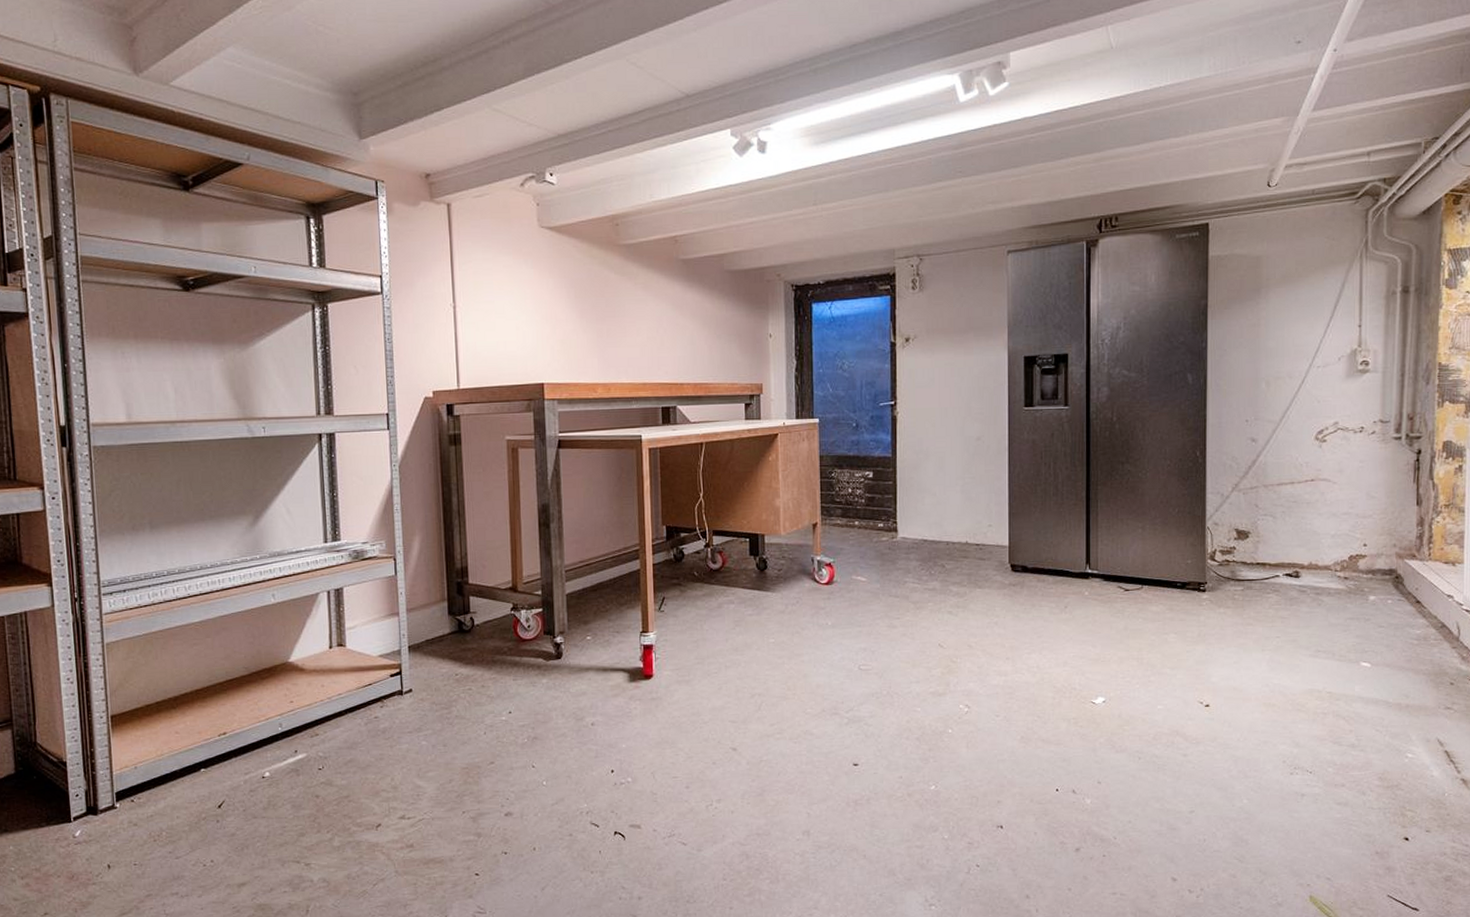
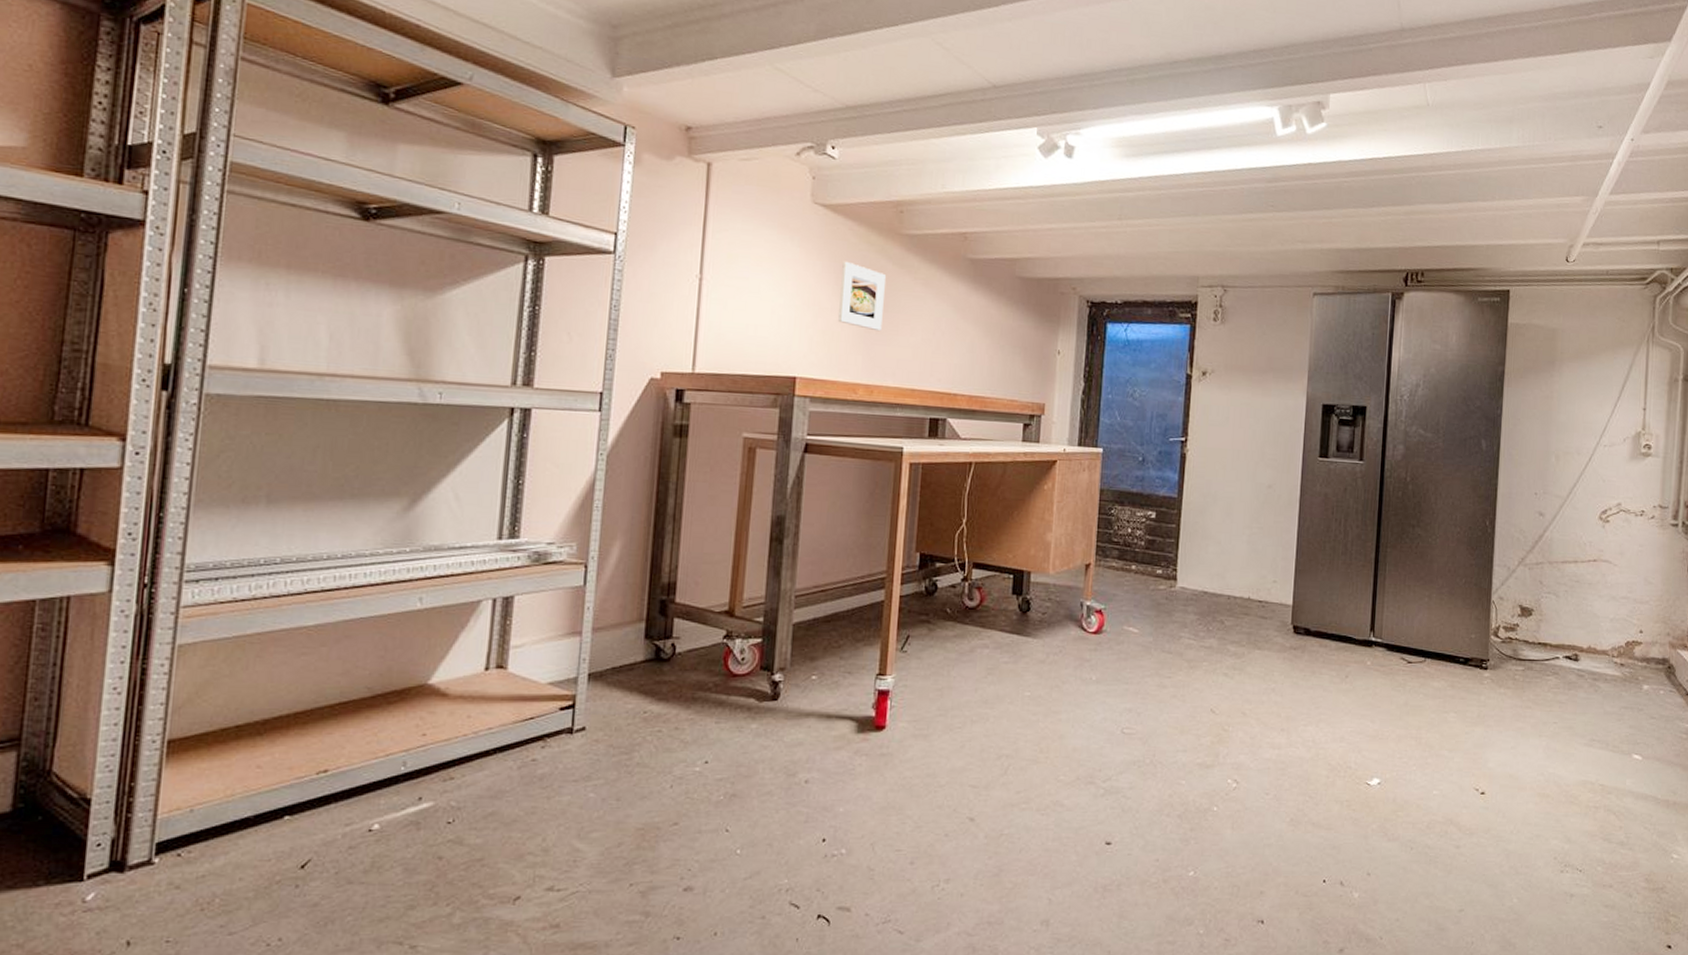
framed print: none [571,276,611,335] -> present [838,261,886,332]

